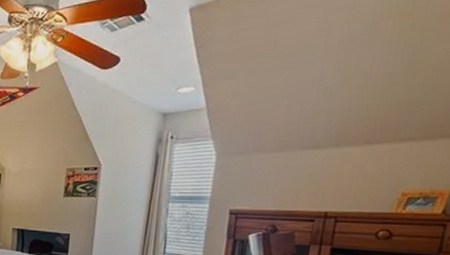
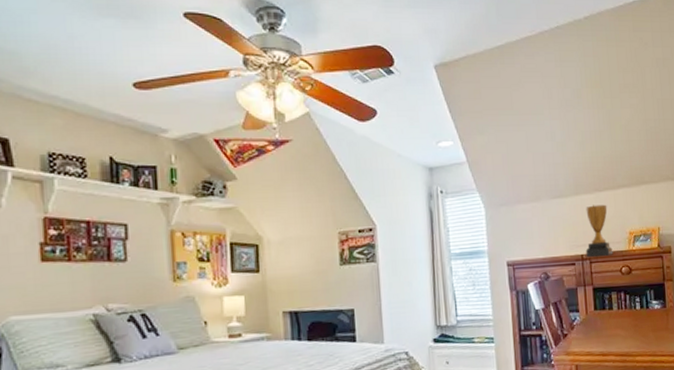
trophy: none [331,159,378,218] -> present [585,204,613,258]

